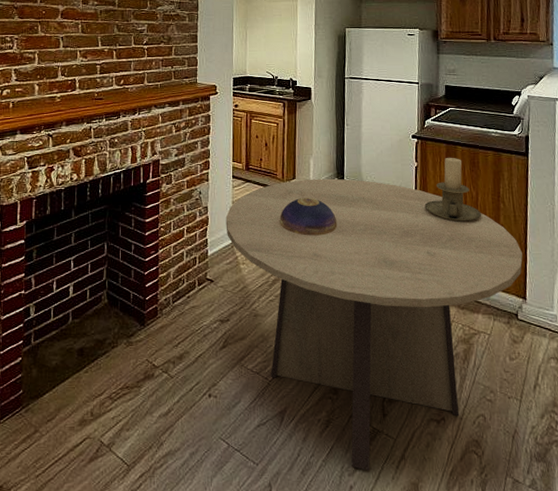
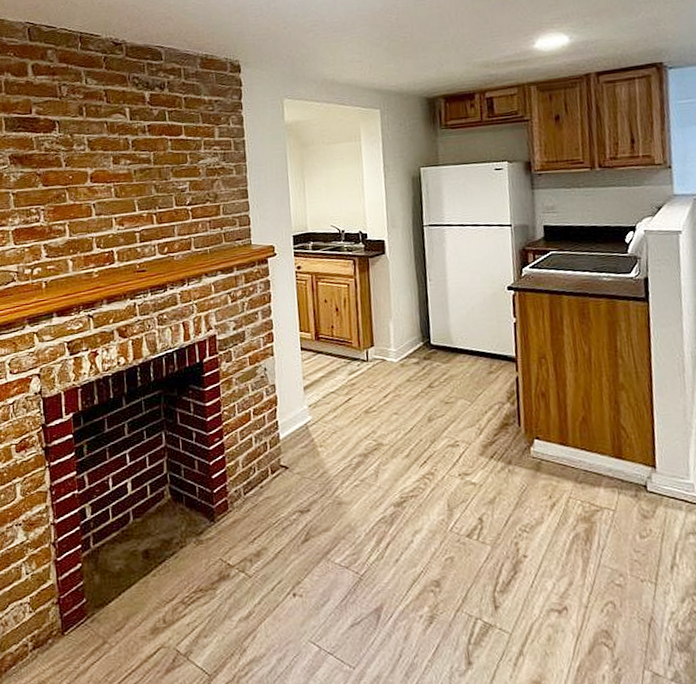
dining table: present [225,178,523,471] -> none [296,342,649,670]
decorative bowl: present [279,197,338,236] -> none [358,366,427,411]
candle holder: present [424,157,482,222] -> none [527,309,597,383]

